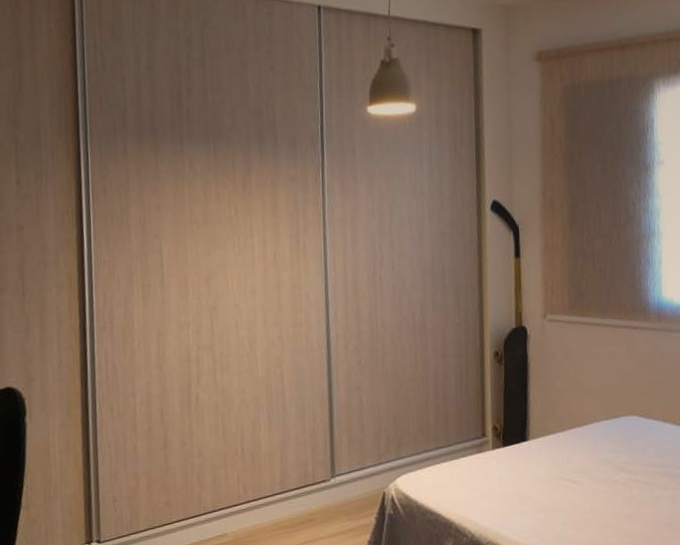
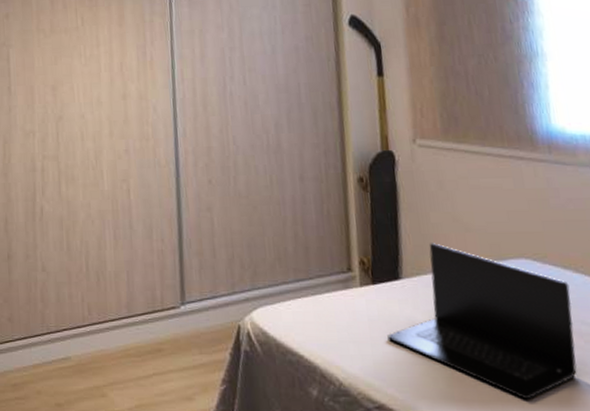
laptop: none [514,407,669,535] -> present [387,243,577,400]

